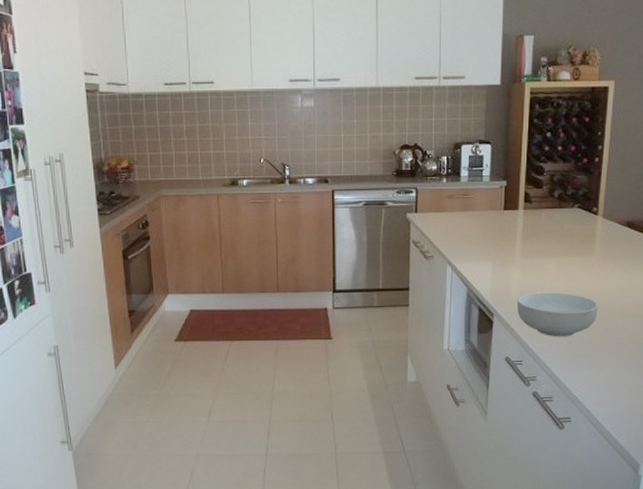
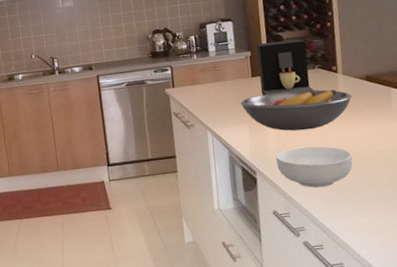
fruit bowl: none [488,230,608,274] -> present [241,89,352,131]
coffee maker: none [511,172,569,232] -> present [256,39,314,95]

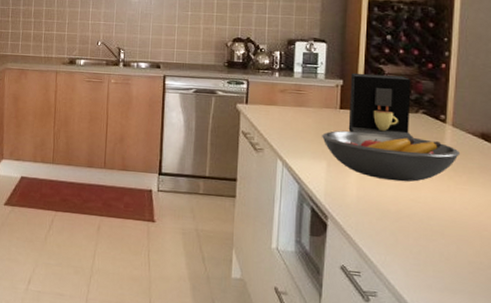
cereal bowl: present [276,146,353,188] -> none [355,198,449,252]

